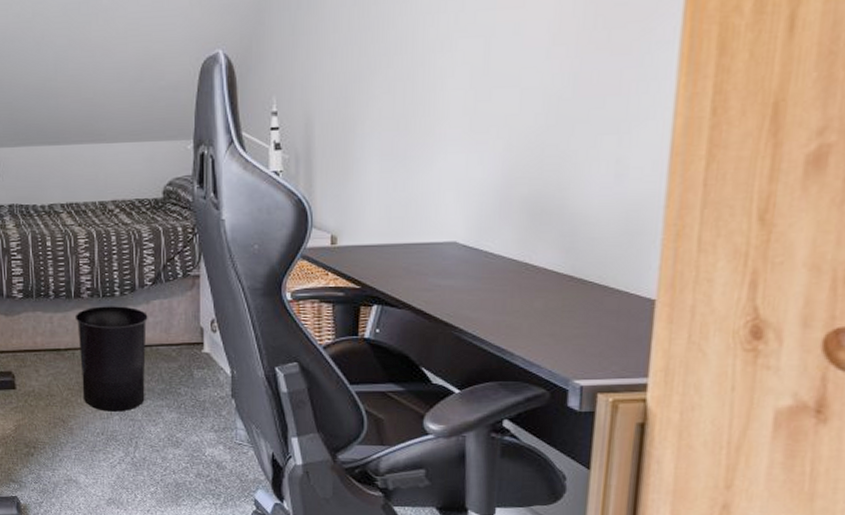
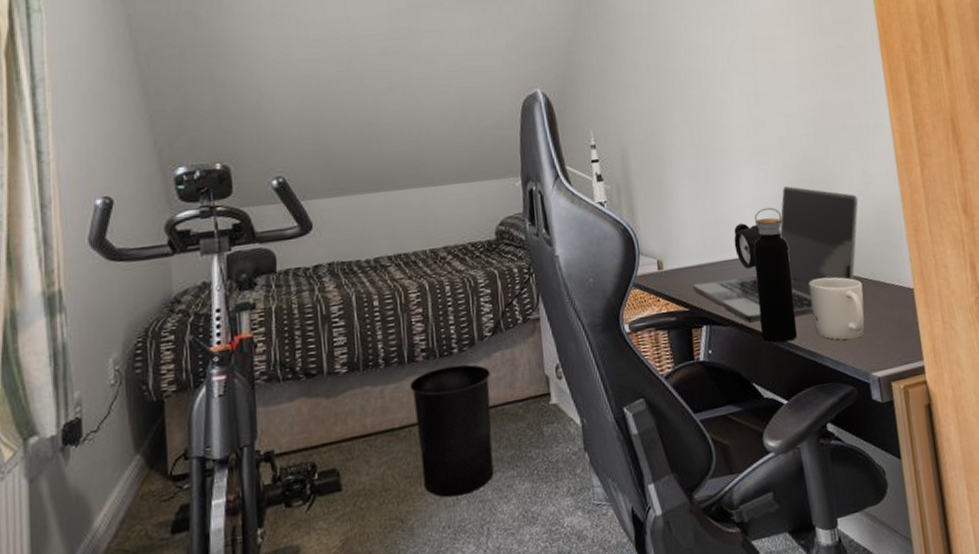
laptop: none [368,171,602,310] -> present [693,186,859,322]
alarm clock: none [425,207,460,255] -> present [734,223,760,269]
water bottle: none [441,192,494,334] -> present [753,207,797,342]
mug: none [509,274,584,343] -> present [808,276,866,341]

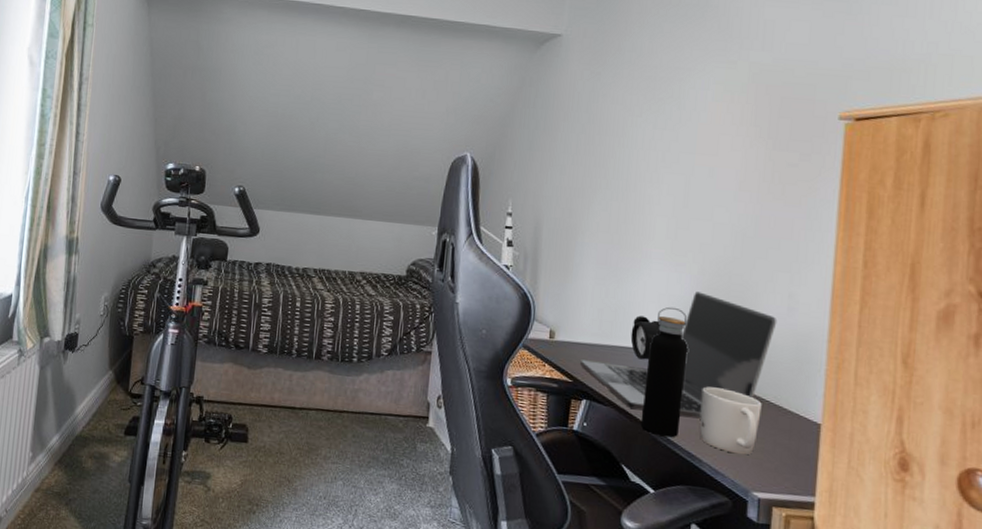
waste bin: present [410,364,494,497] -> none [310,370,381,477]

